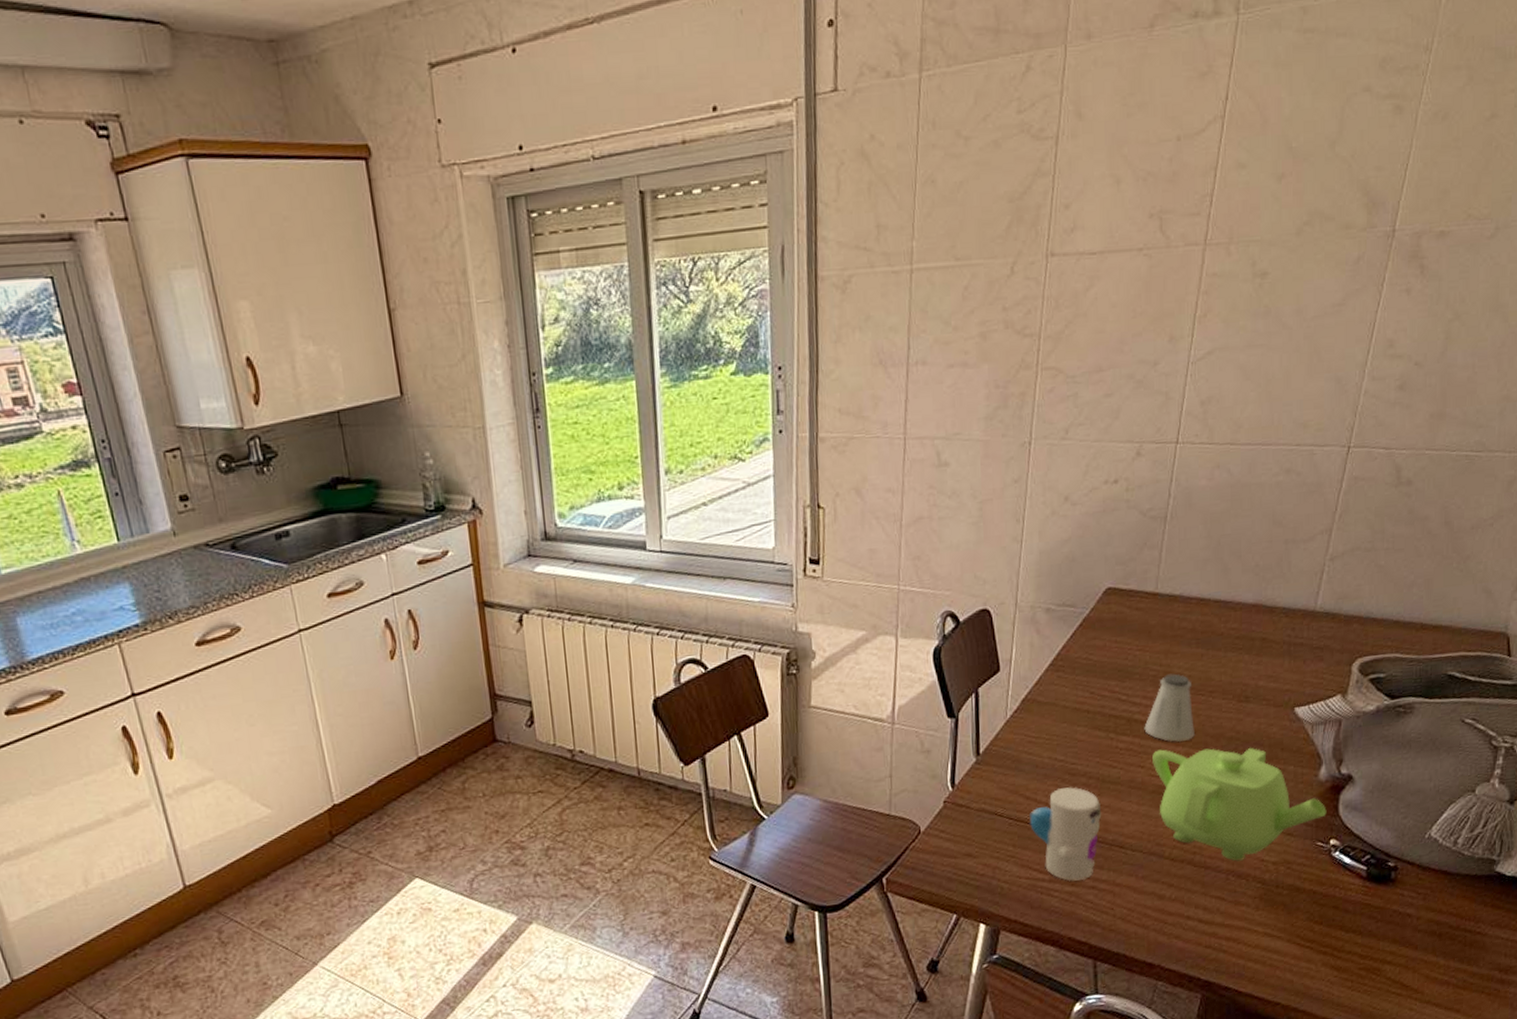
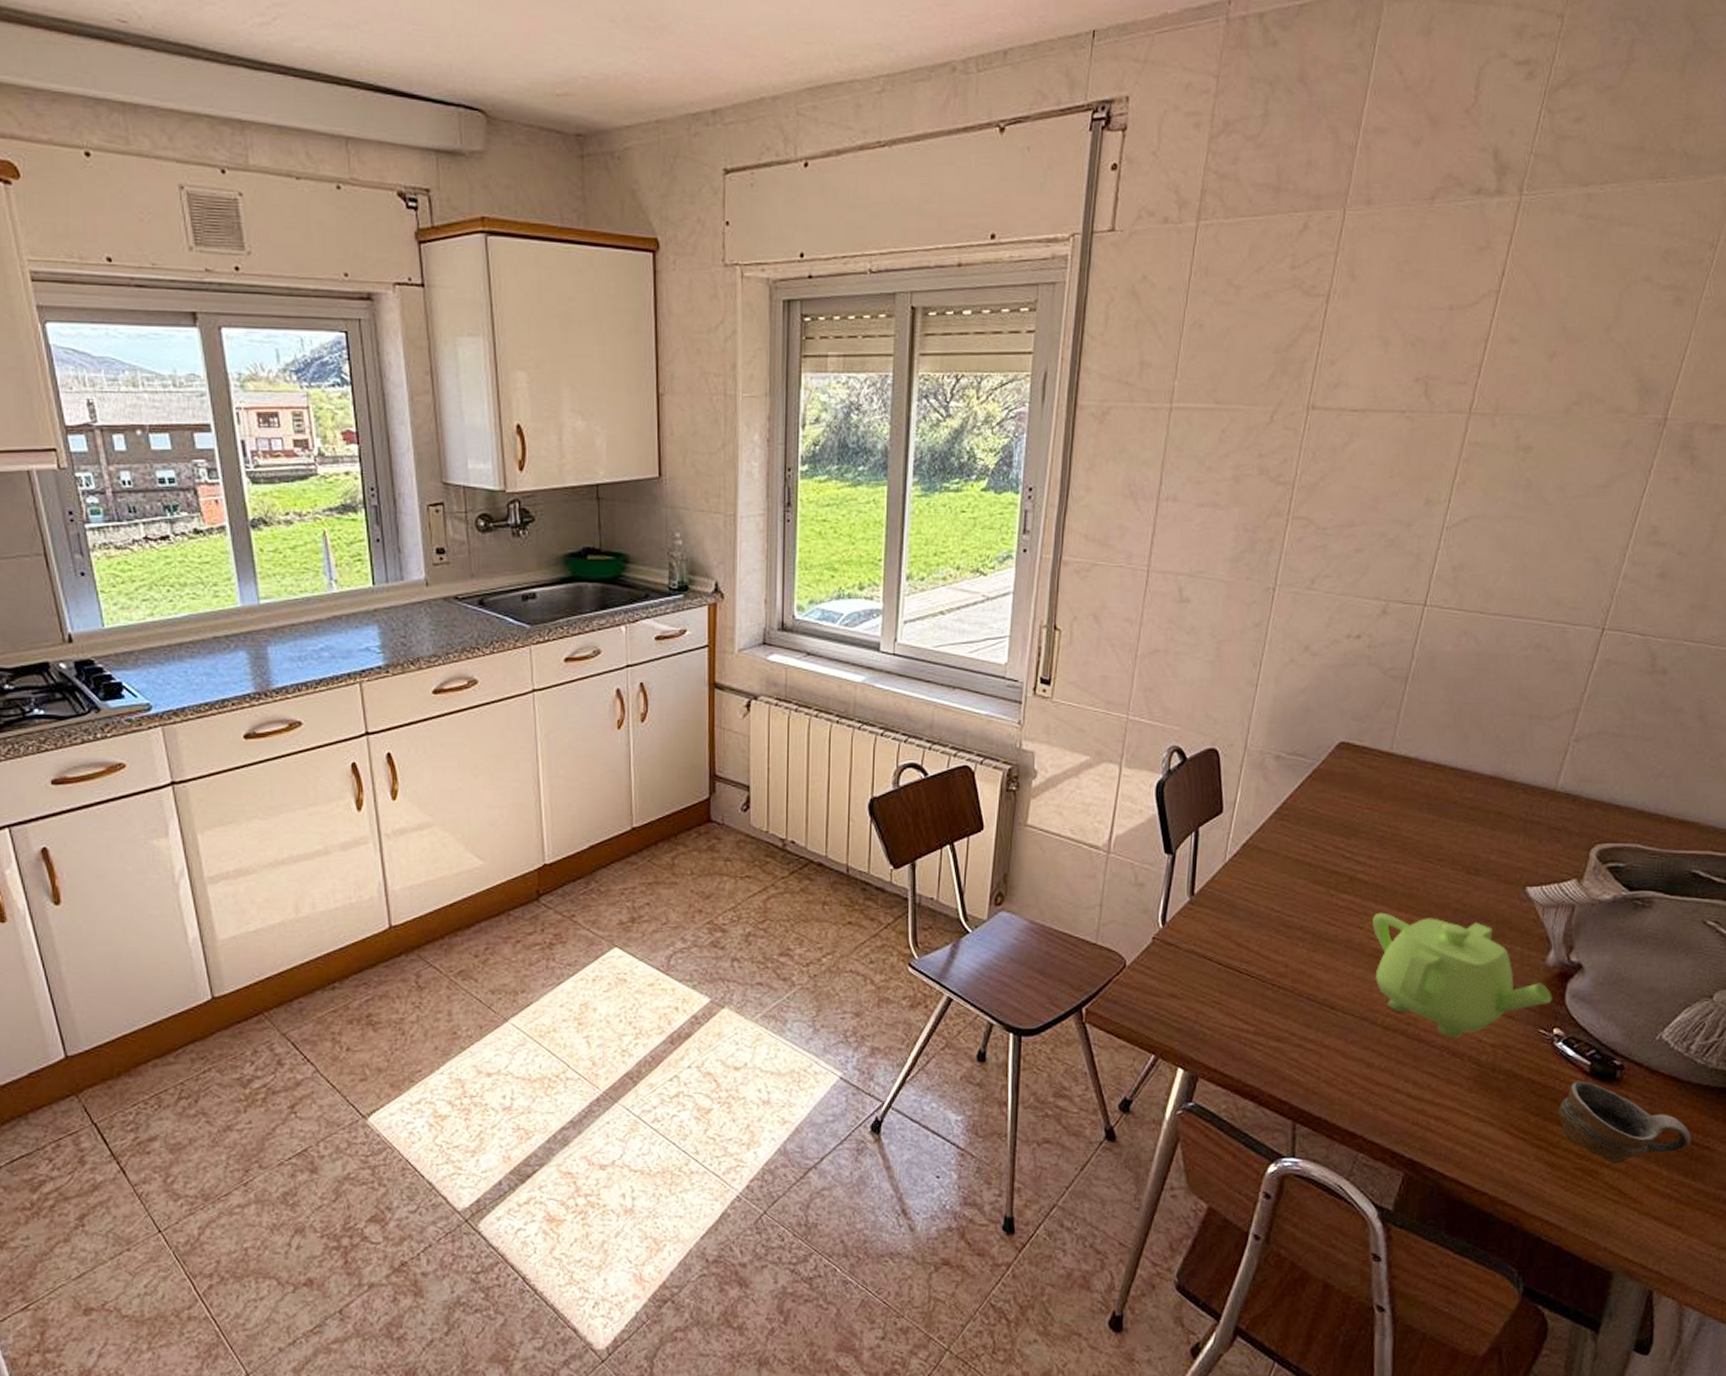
toy: present [1030,787,1102,882] -> none [1239,939,1315,1037]
saltshaker: present [1144,673,1195,742] -> none [1366,837,1421,907]
cup: none [1341,885,1464,960] -> present [1559,1081,1691,1164]

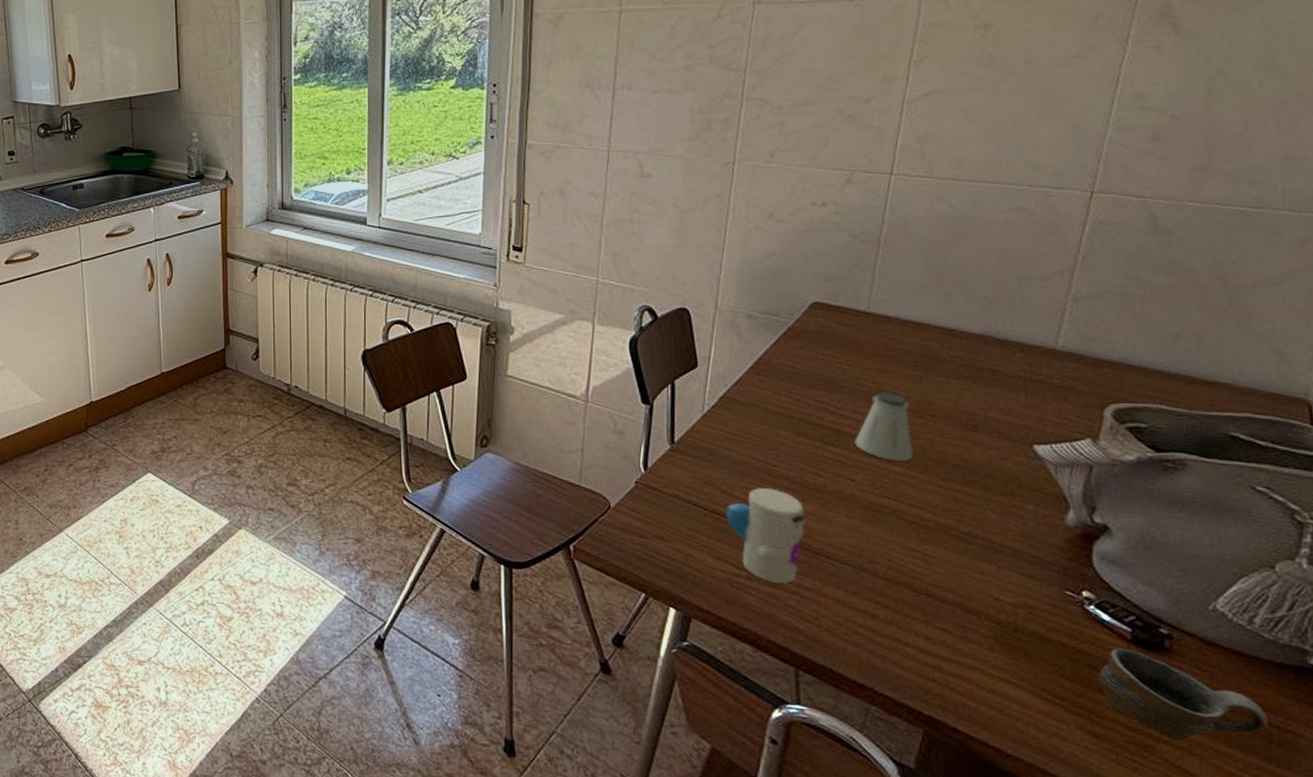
toy: none [1239,939,1315,1037] -> present [726,488,806,583]
saltshaker: none [1366,837,1421,907] -> present [854,392,913,461]
teapot: present [1372,912,1552,1038] -> none [864,465,1077,595]

